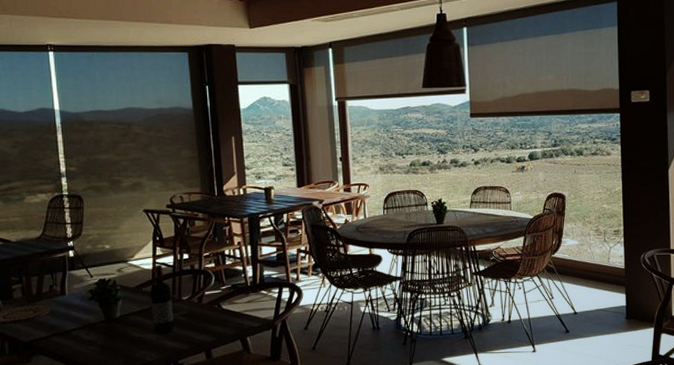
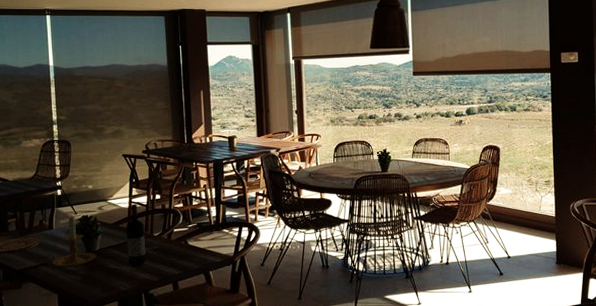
candle holder: none [54,278,117,338] -> present [42,214,96,267]

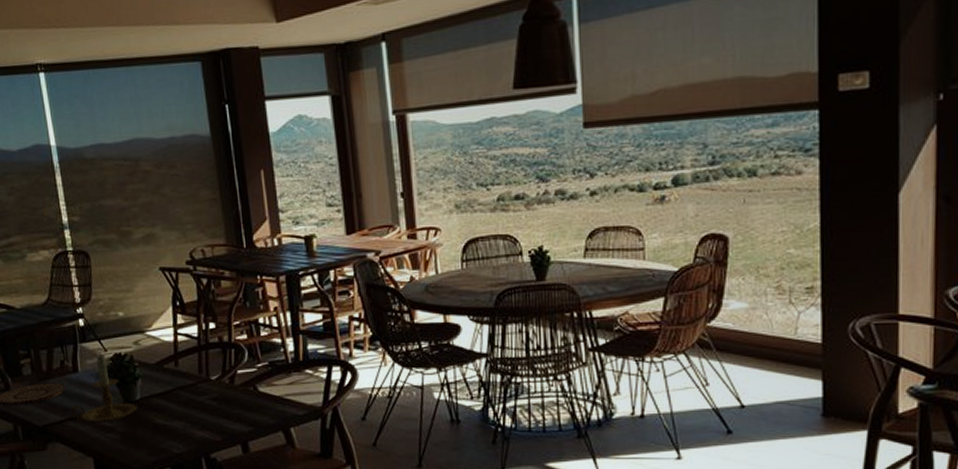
wine bottle: present [126,203,146,266] -> none [172,335,203,421]

